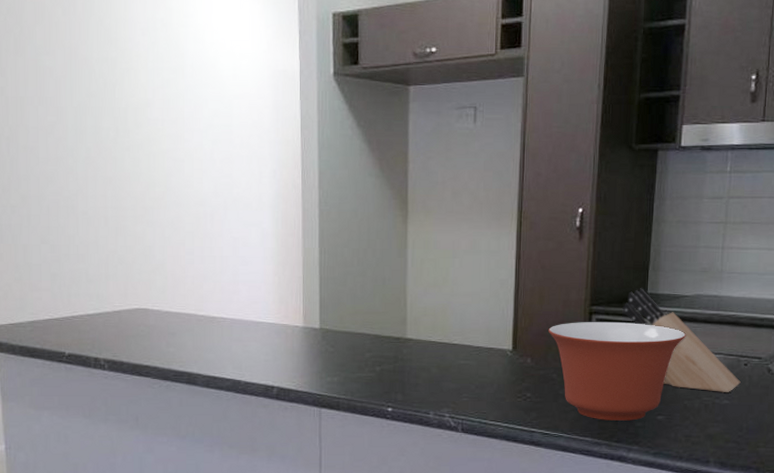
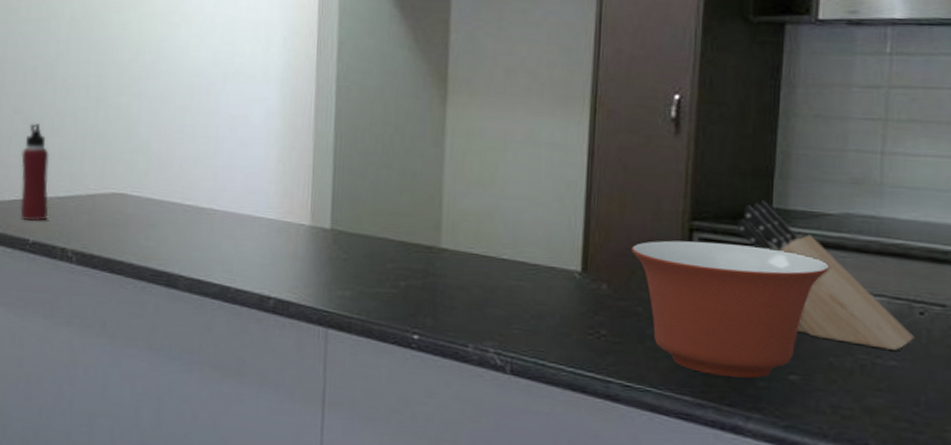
water bottle: none [52,251,81,337] -> present [20,123,49,222]

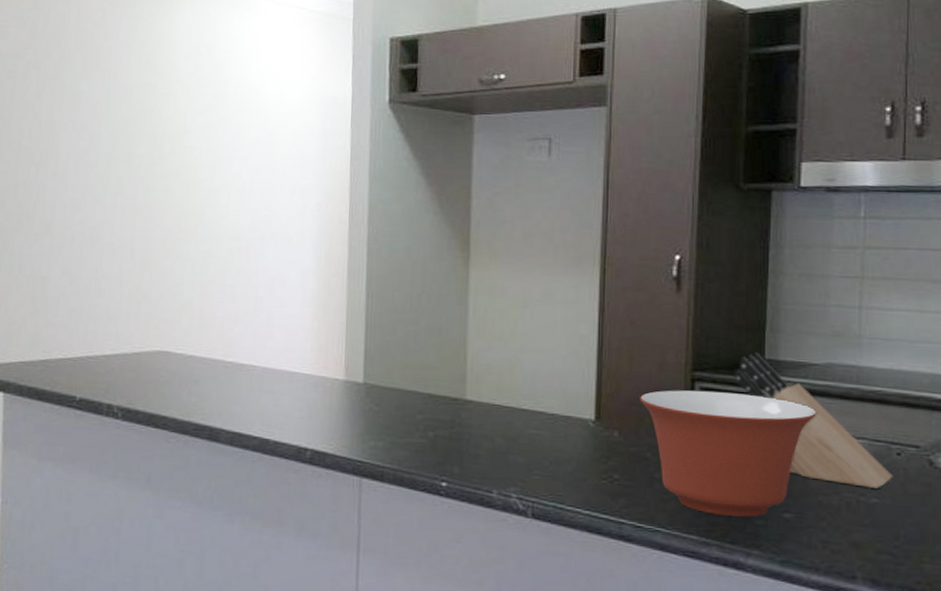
water bottle: present [20,123,49,222] -> none [67,285,96,379]

